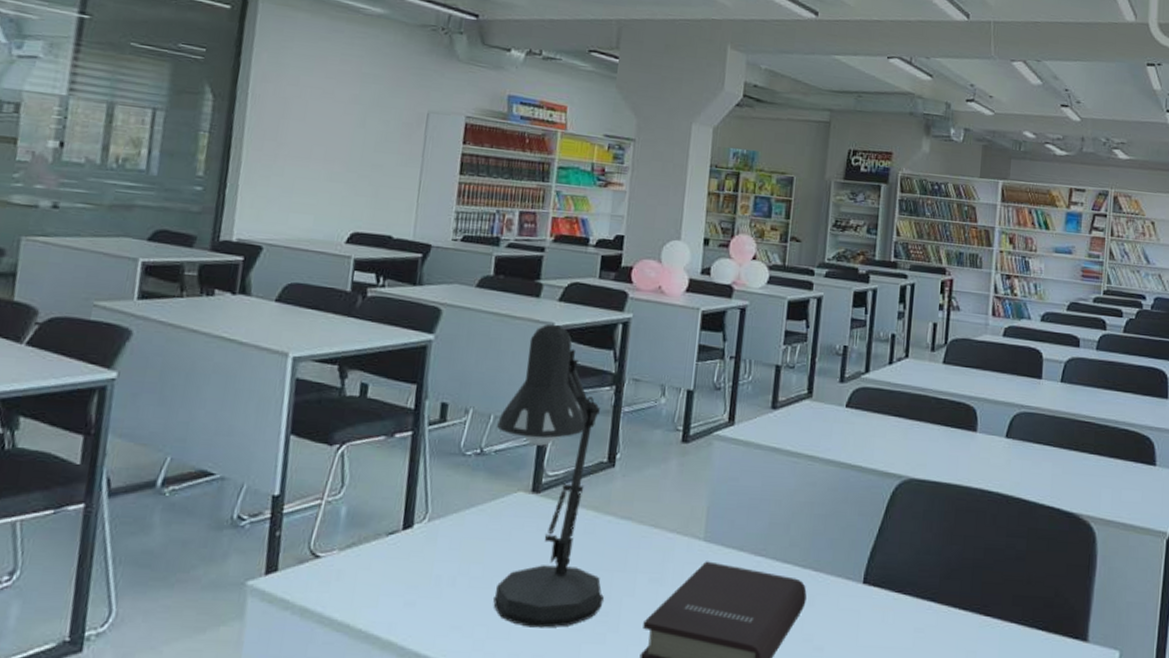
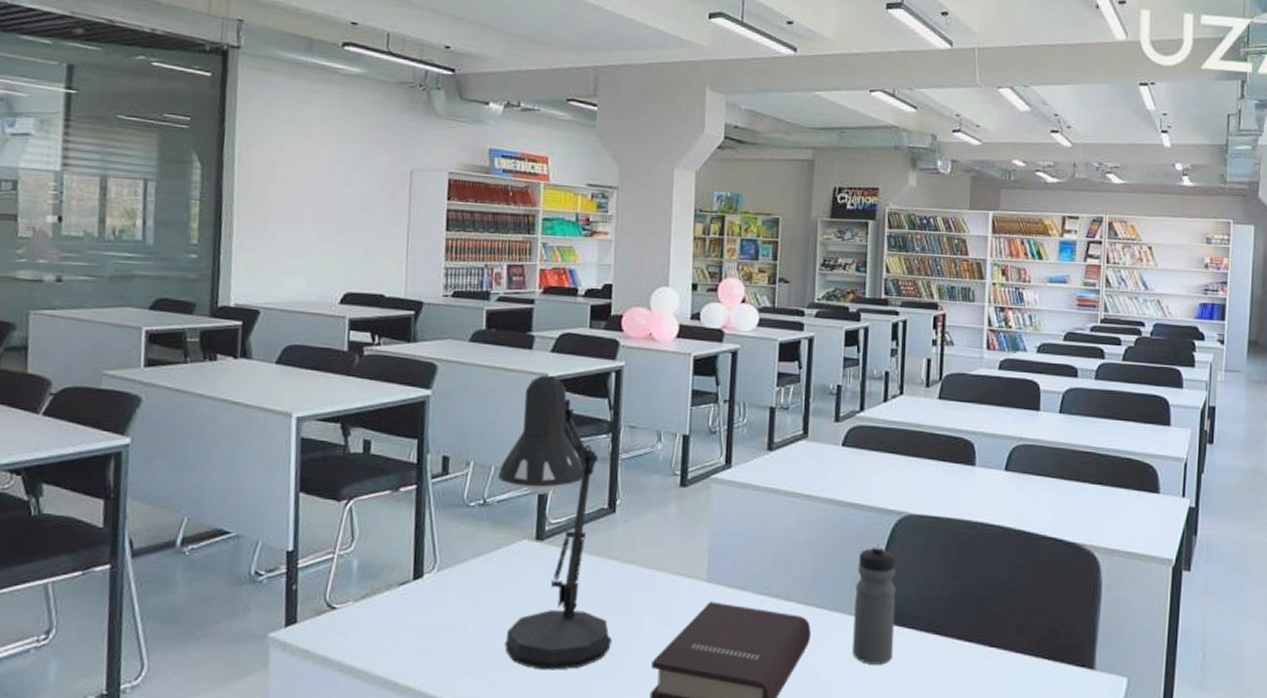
water bottle: none [847,507,895,631] -> present [852,544,896,665]

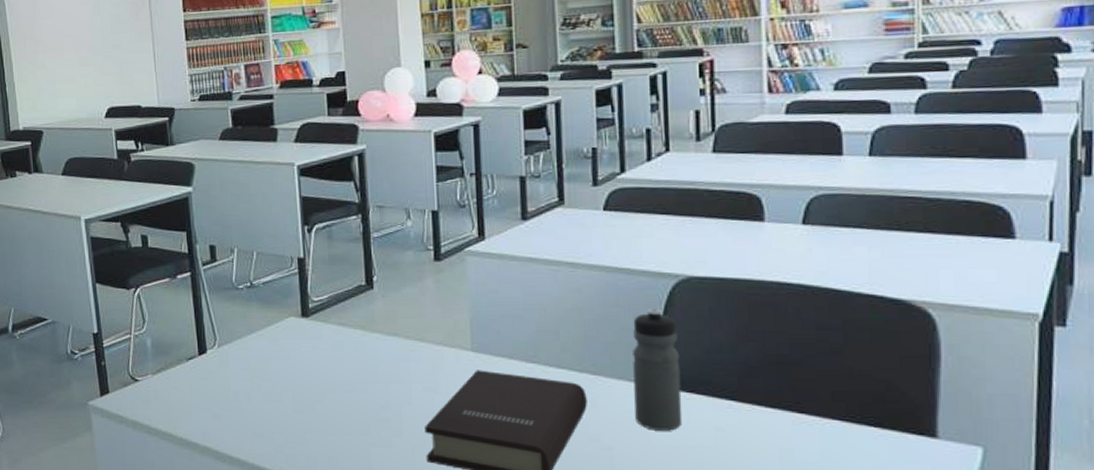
desk lamp: present [498,375,612,670] -> none [260,164,384,434]

